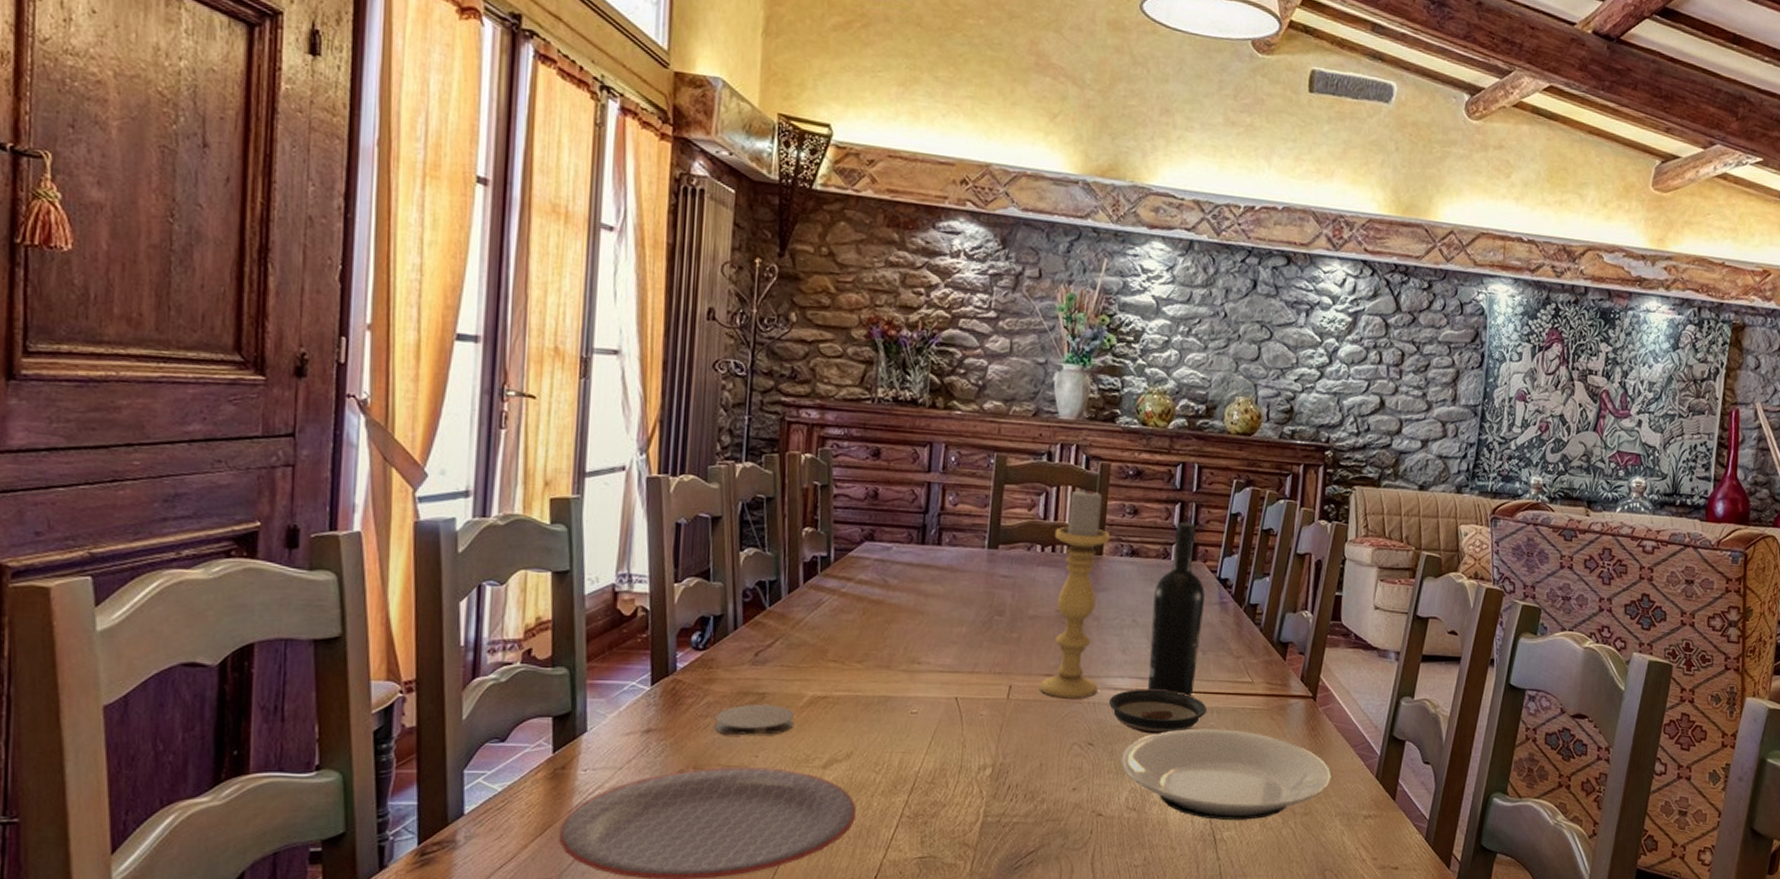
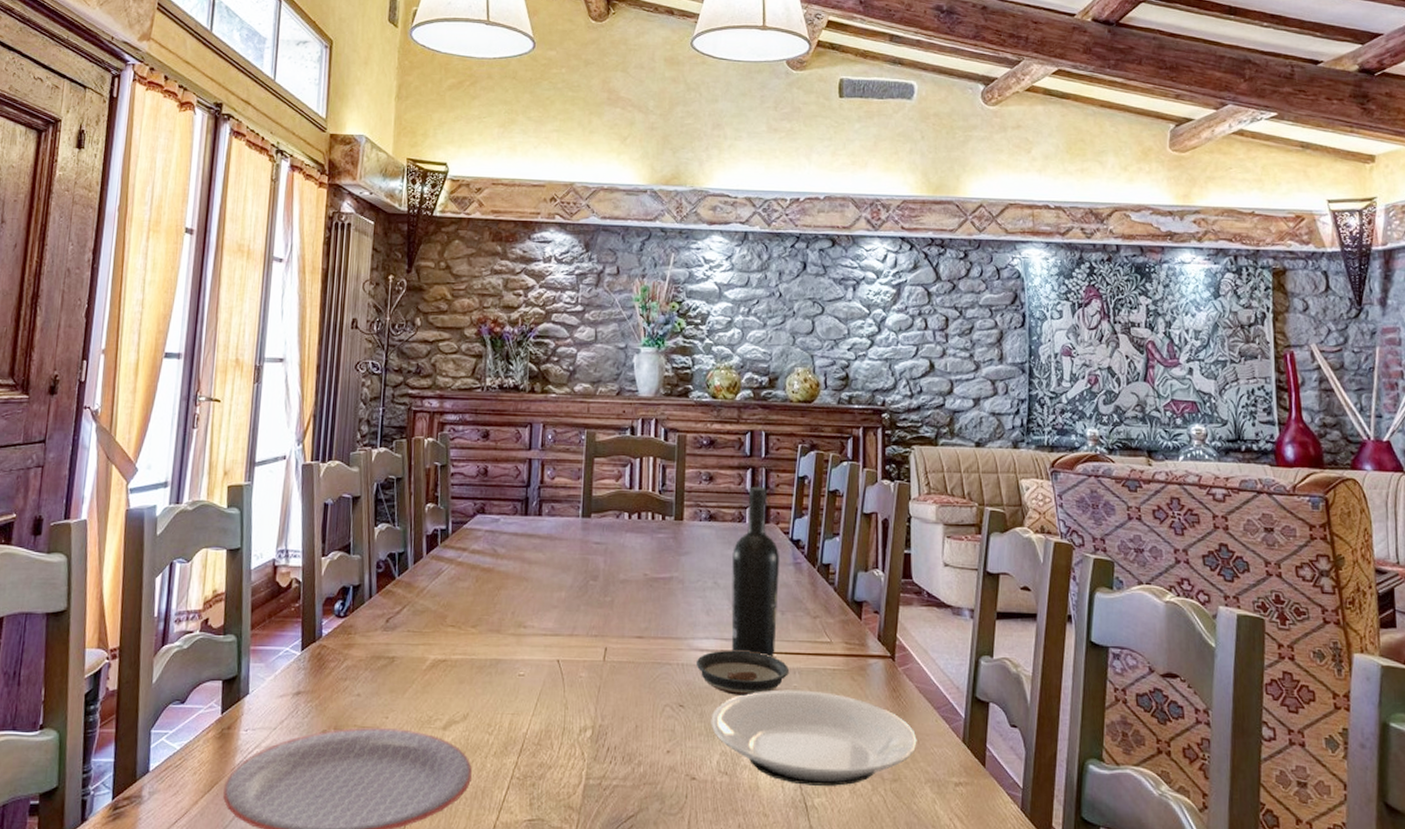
coaster: present [715,704,795,735] -> none [352,667,419,697]
candle holder: present [1040,488,1111,699] -> none [632,458,690,661]

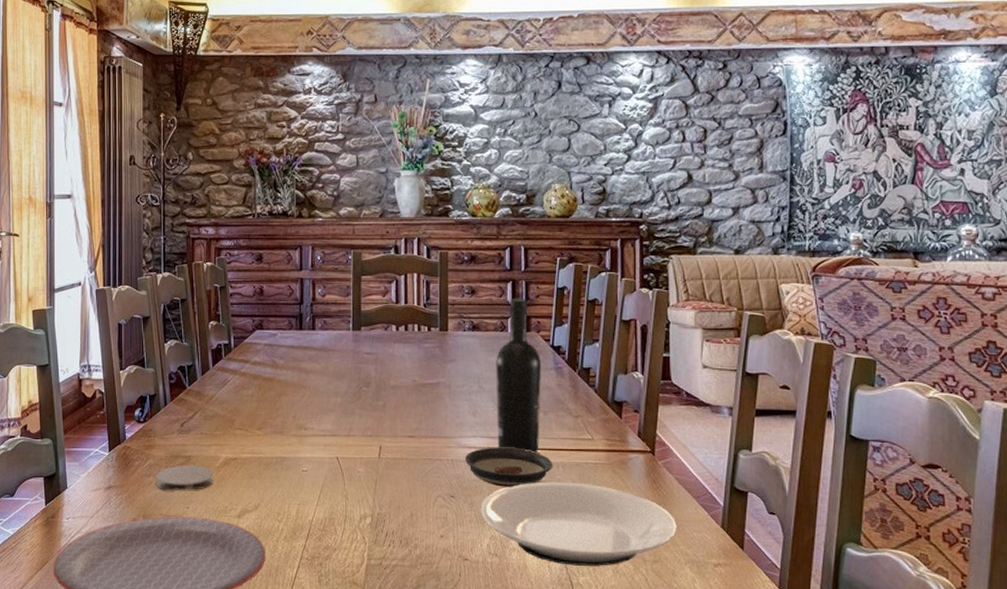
coaster: none [352,667,419,697] -> present [156,465,214,490]

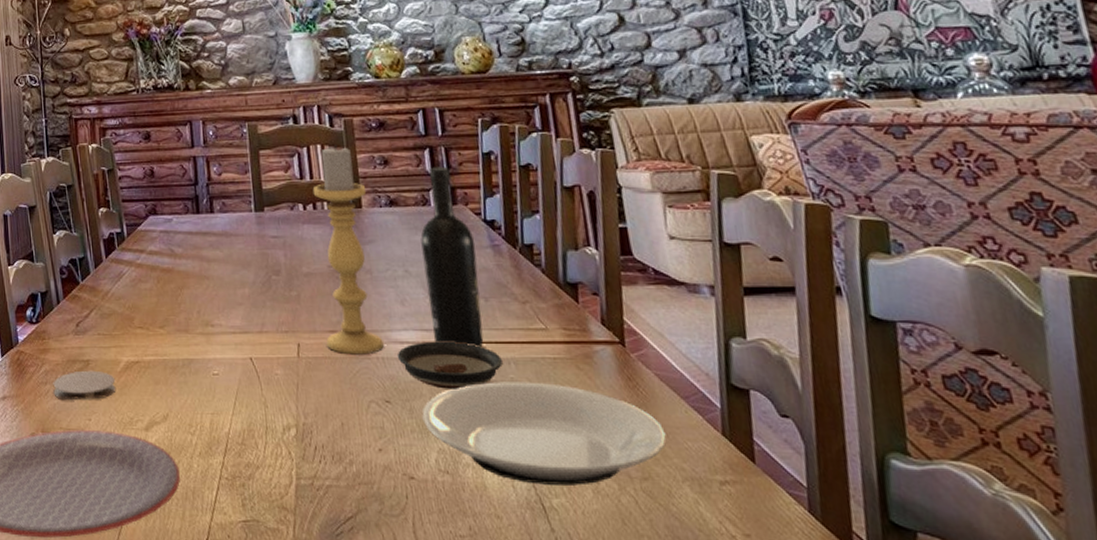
candle holder: none [405,274,454,457] -> present [312,144,384,355]

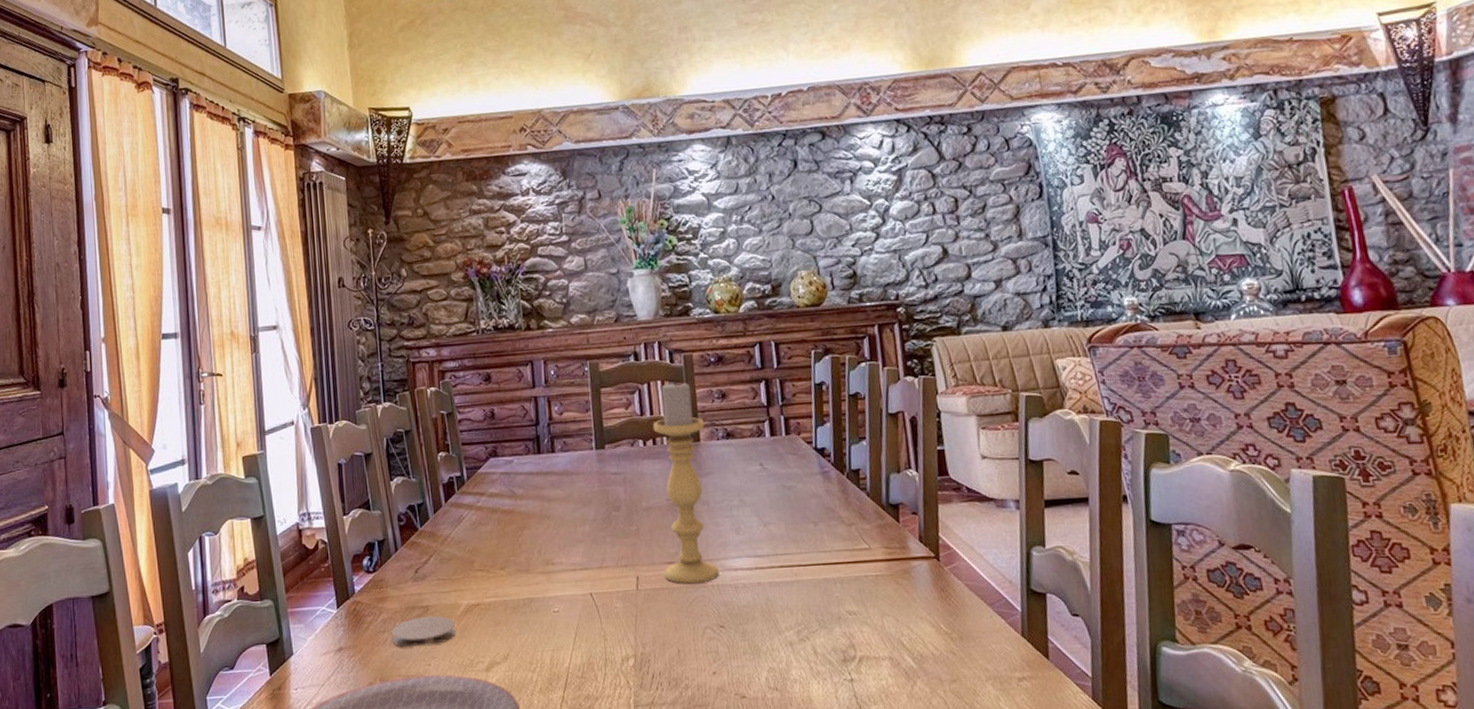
saucer: present [397,341,503,389] -> none [731,566,829,611]
wine bottle: present [420,166,484,348] -> none [755,398,813,570]
plate: present [422,382,666,485] -> none [754,599,973,694]

